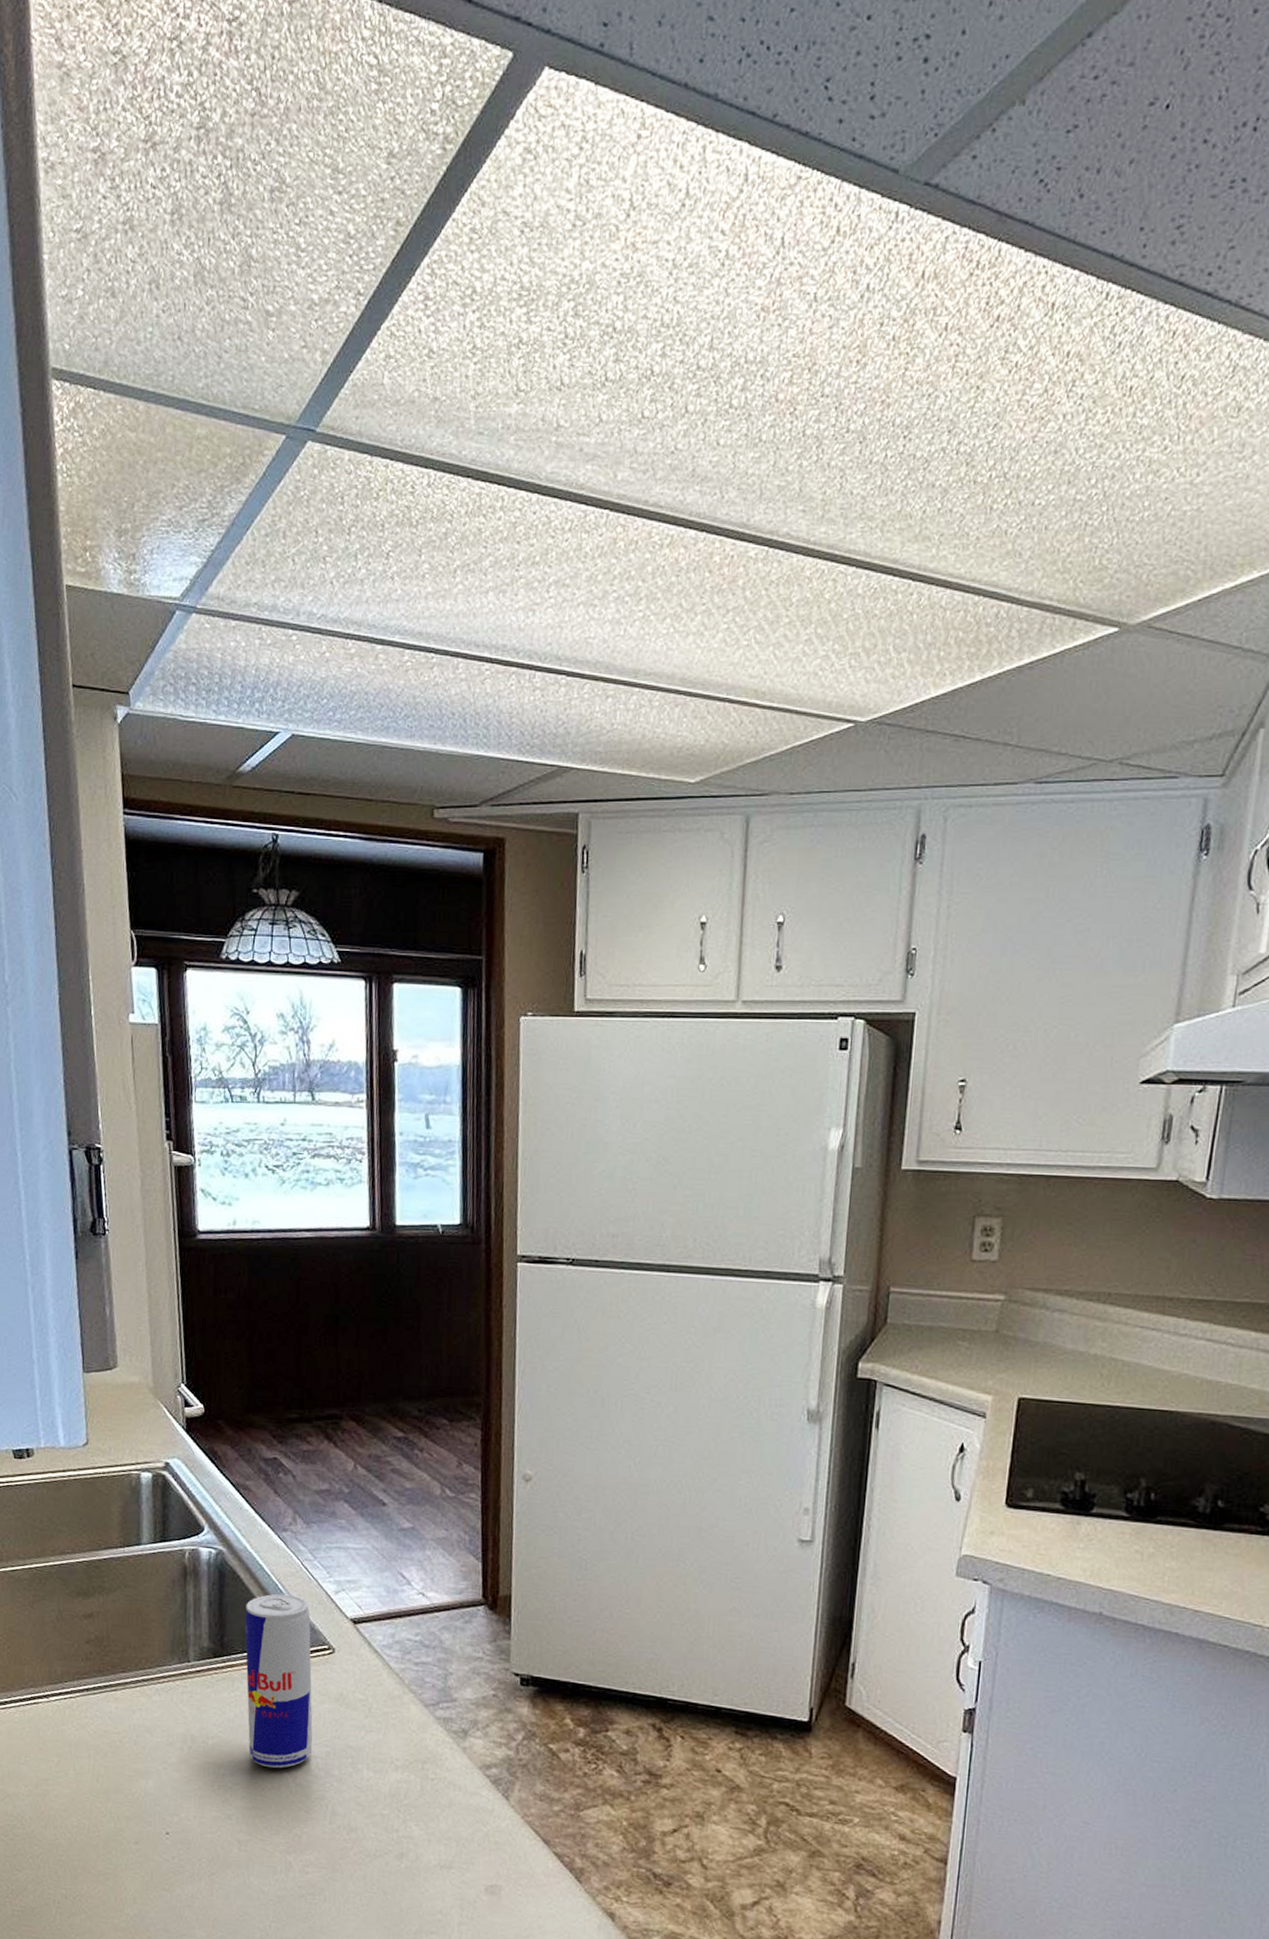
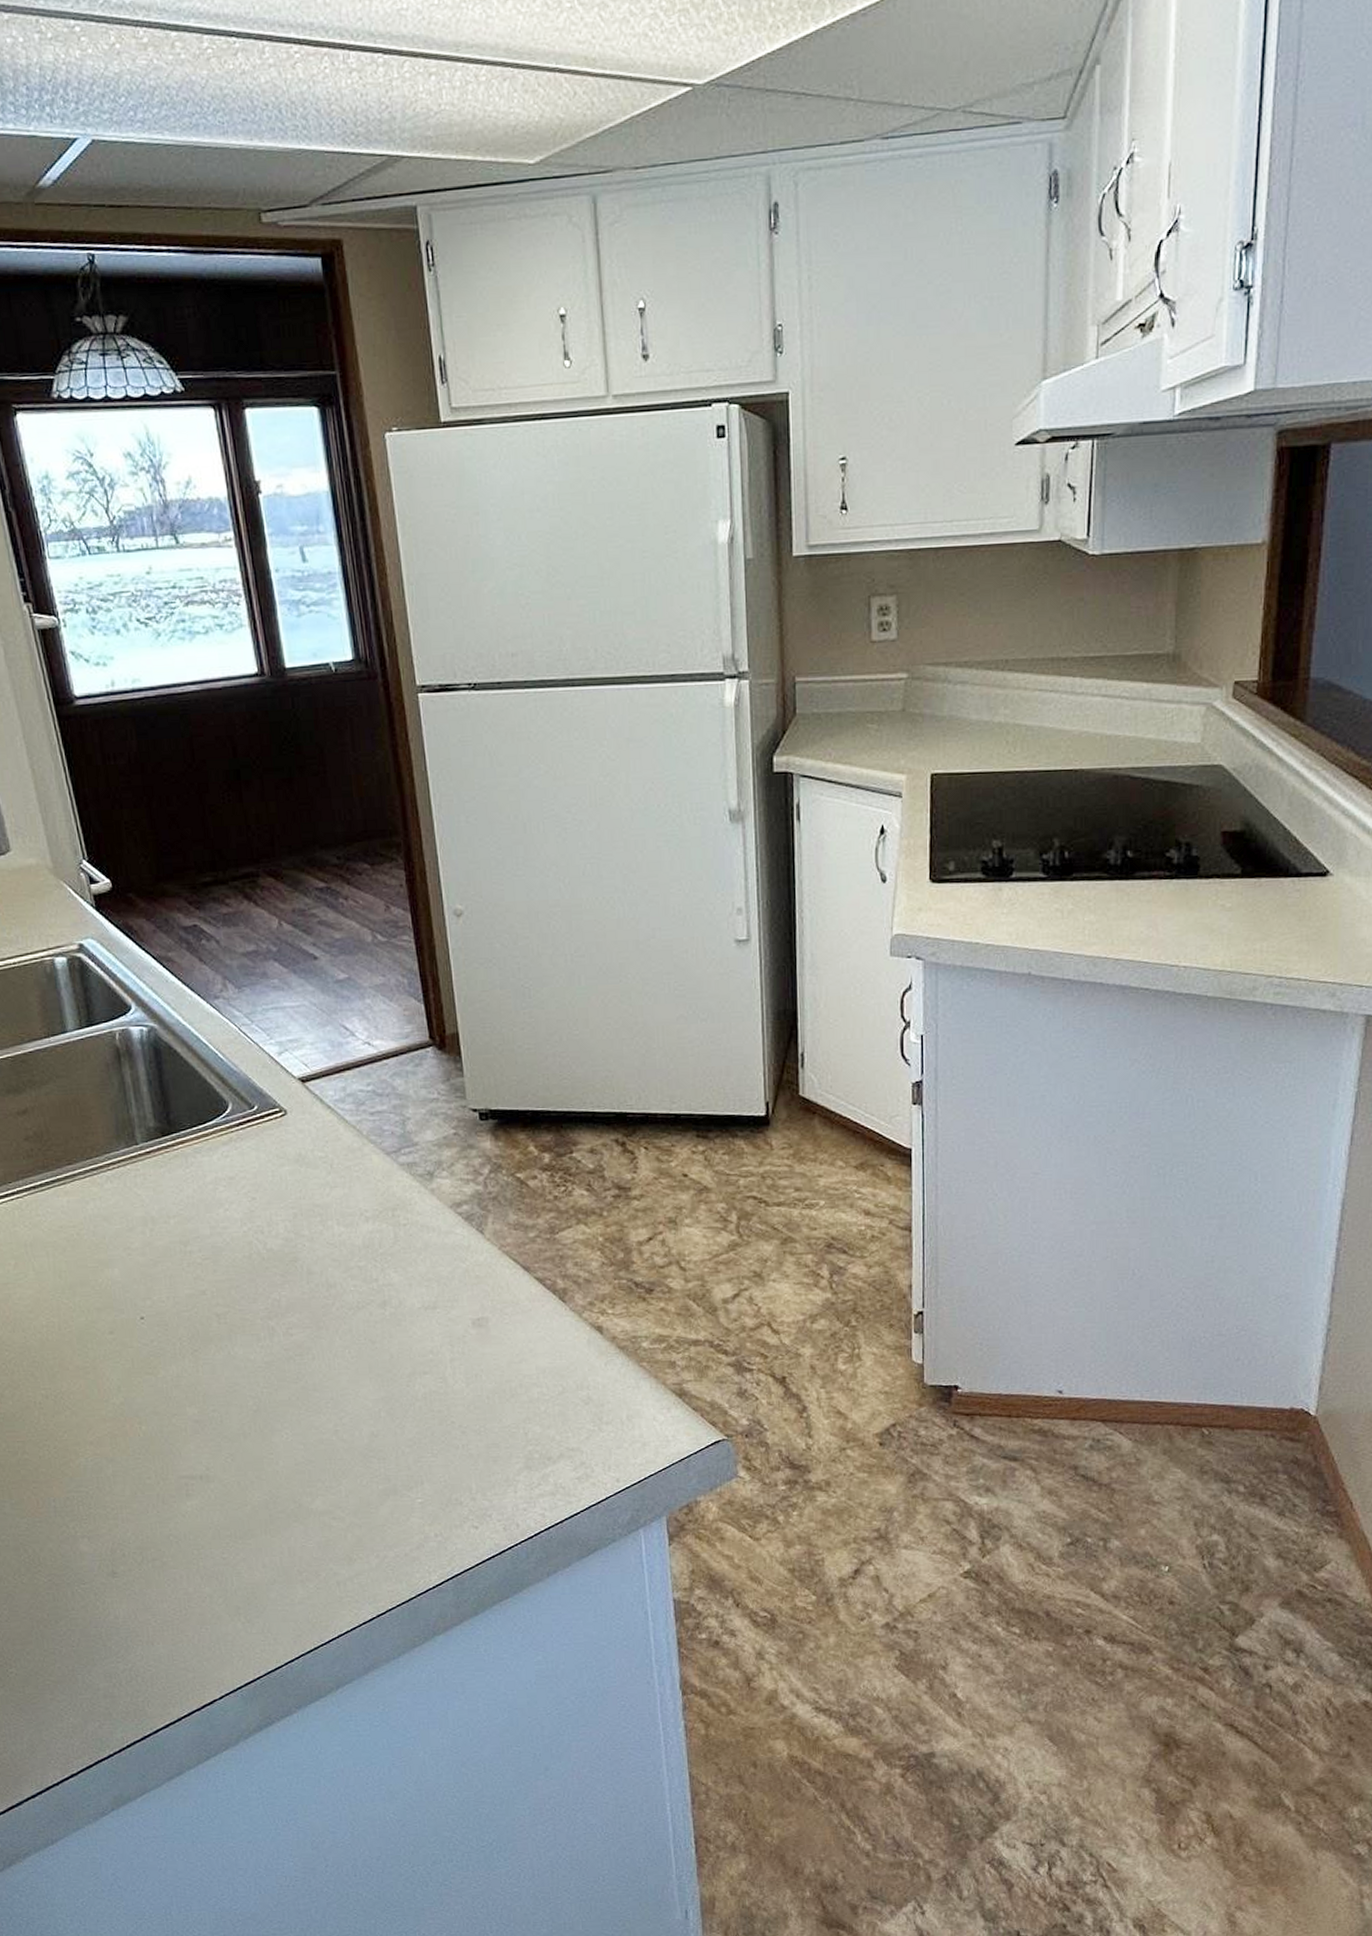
beverage can: present [245,1594,313,1768] -> none [187,1062,279,1238]

